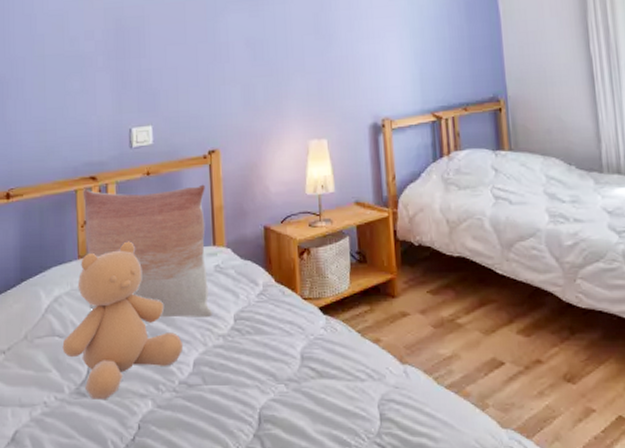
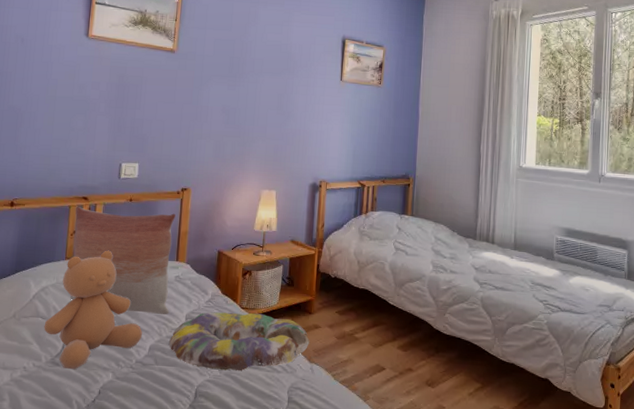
cushion: none [218,303,399,384] -> present [169,312,311,372]

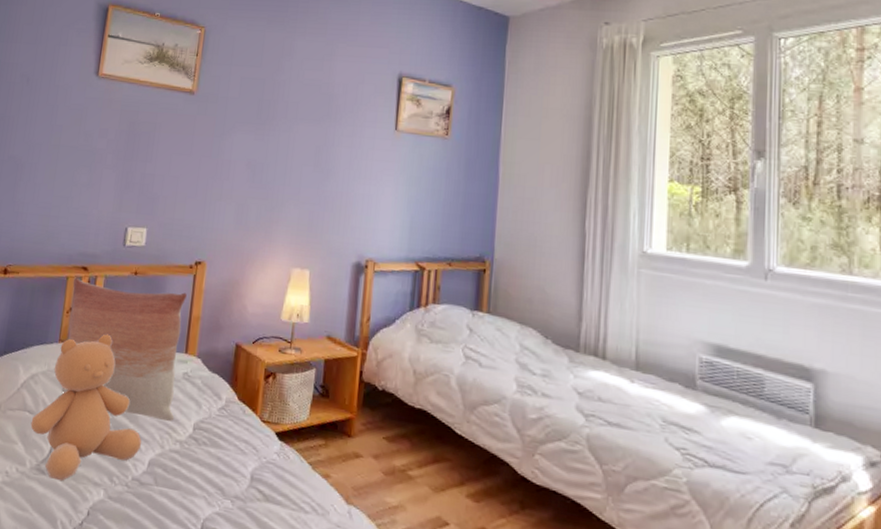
cushion: present [169,312,311,372] -> none [172,422,349,506]

